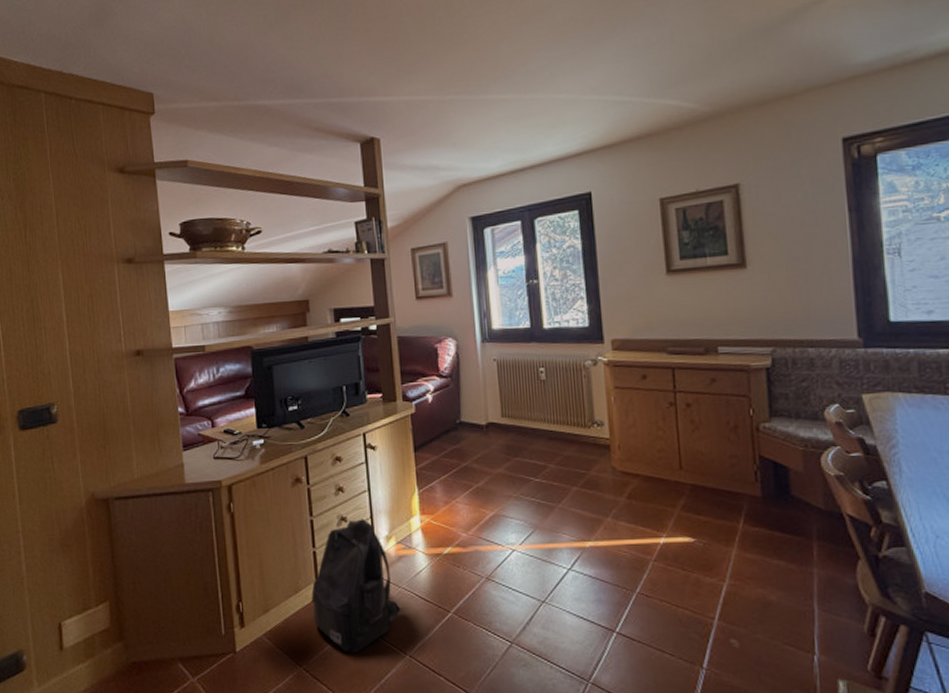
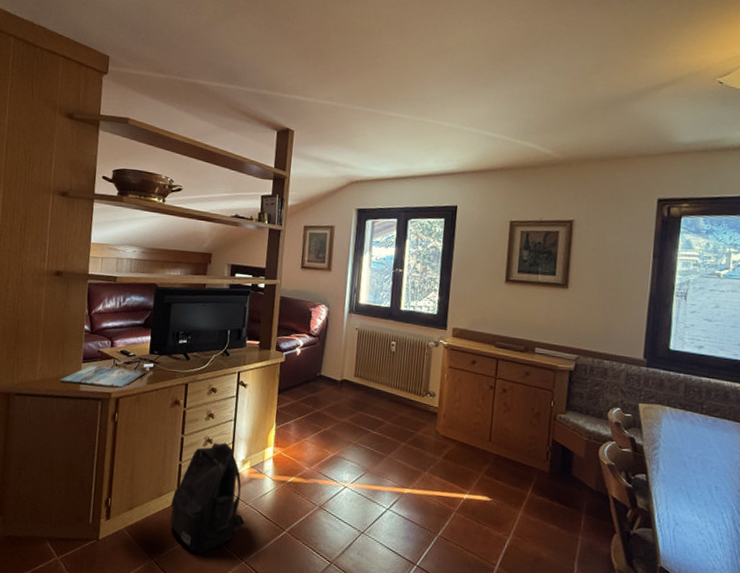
magazine: none [161,449,258,477] -> present [59,365,147,388]

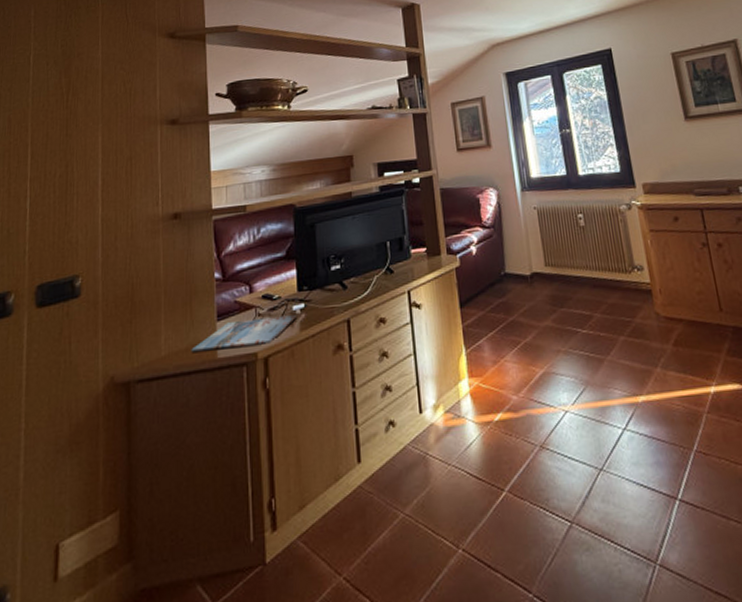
backpack: present [169,442,245,555] -> none [353,387,451,553]

